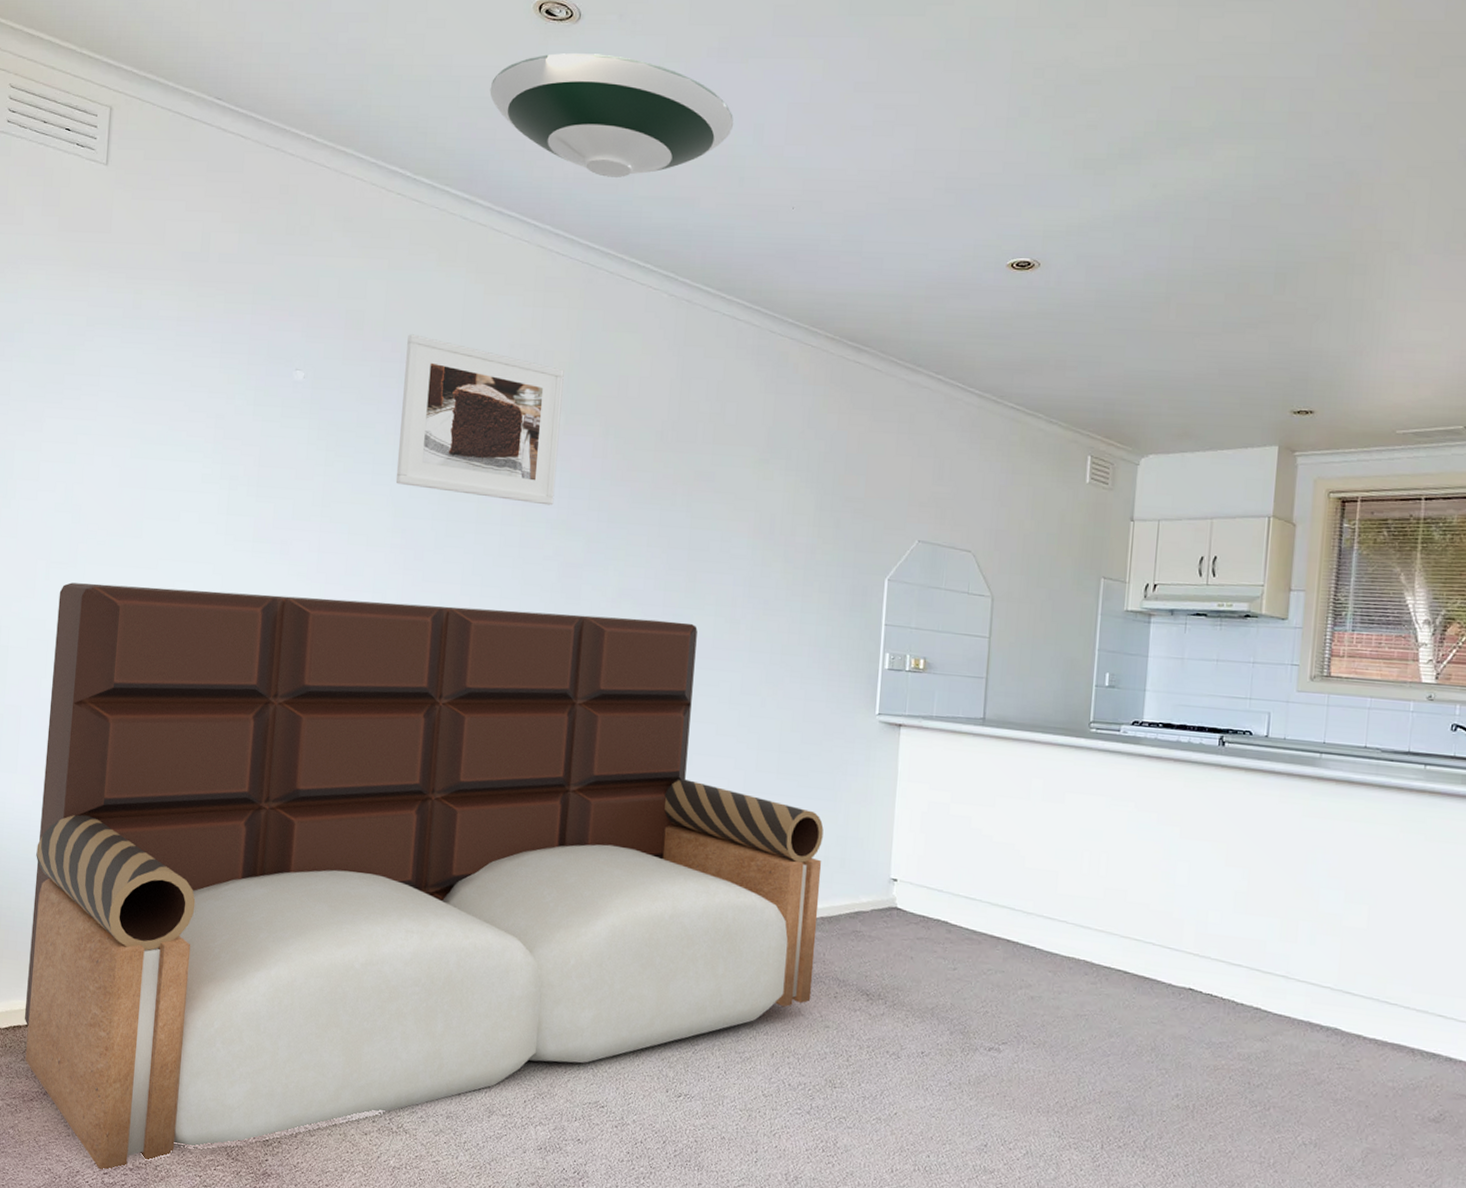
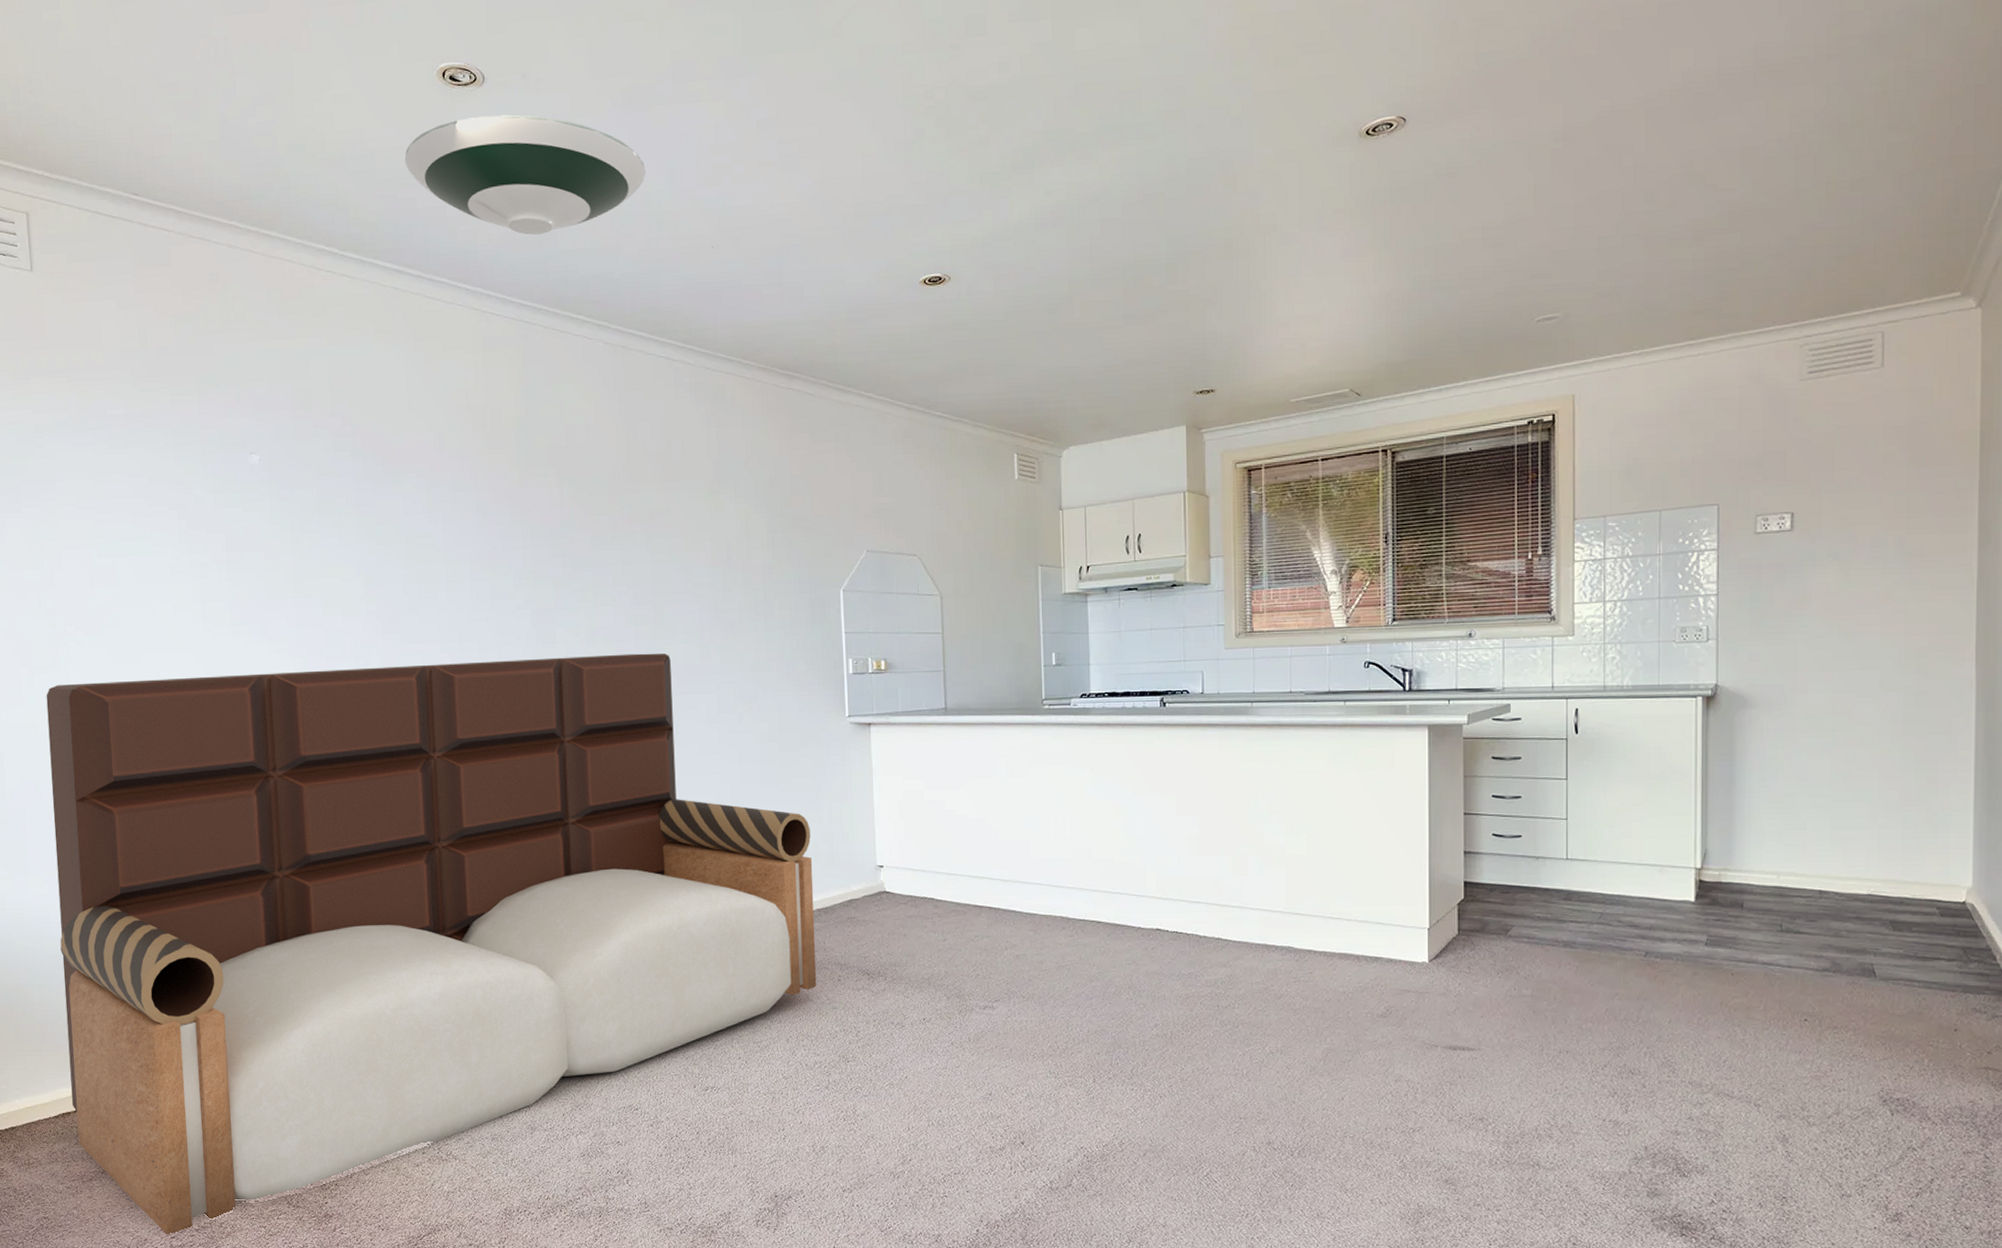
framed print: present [395,334,564,506] -> none [356,407,519,557]

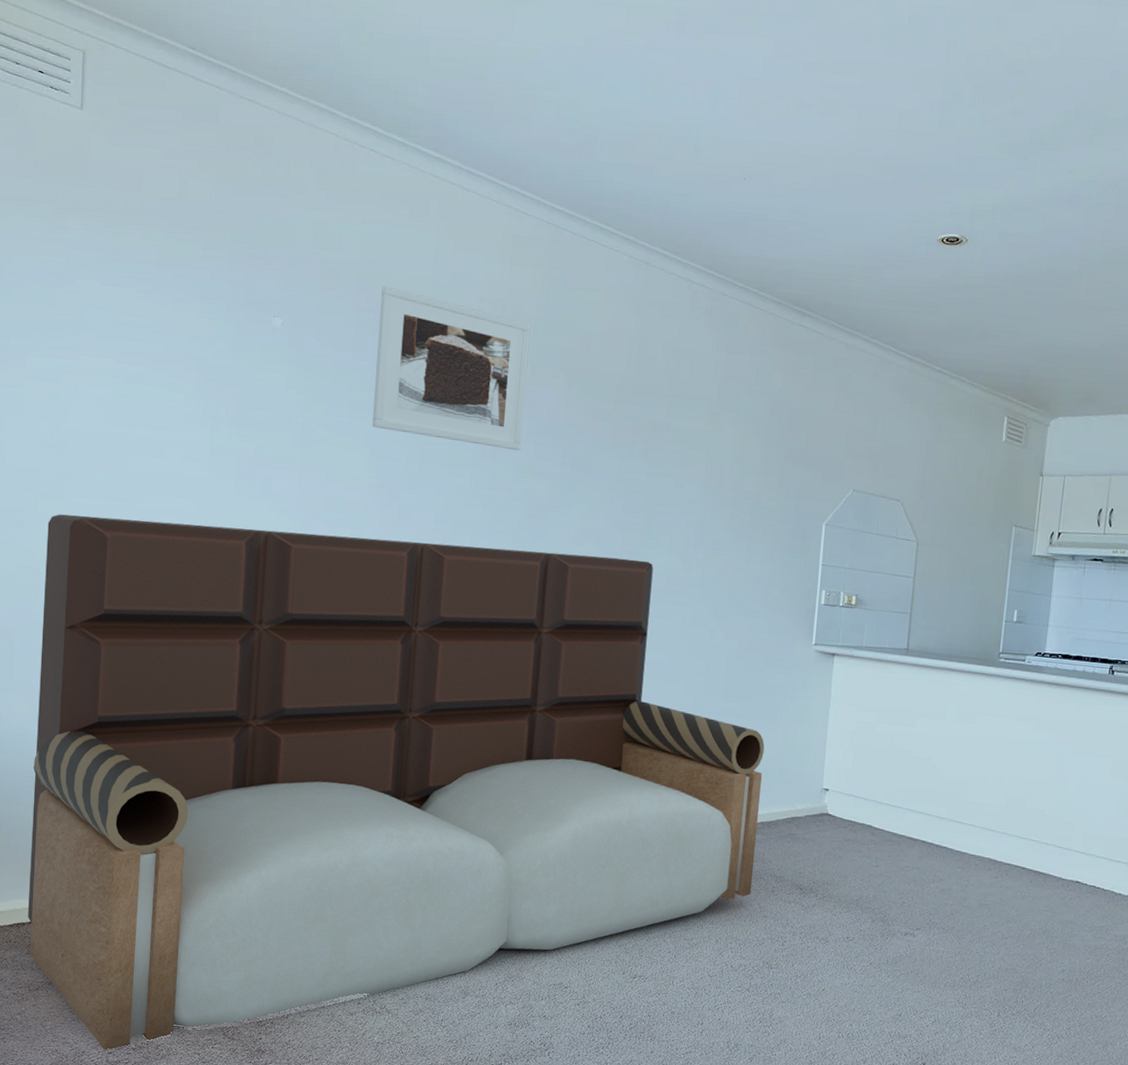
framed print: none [356,407,519,557] -> present [371,286,531,451]
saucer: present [404,114,646,235] -> none [458,19,691,143]

